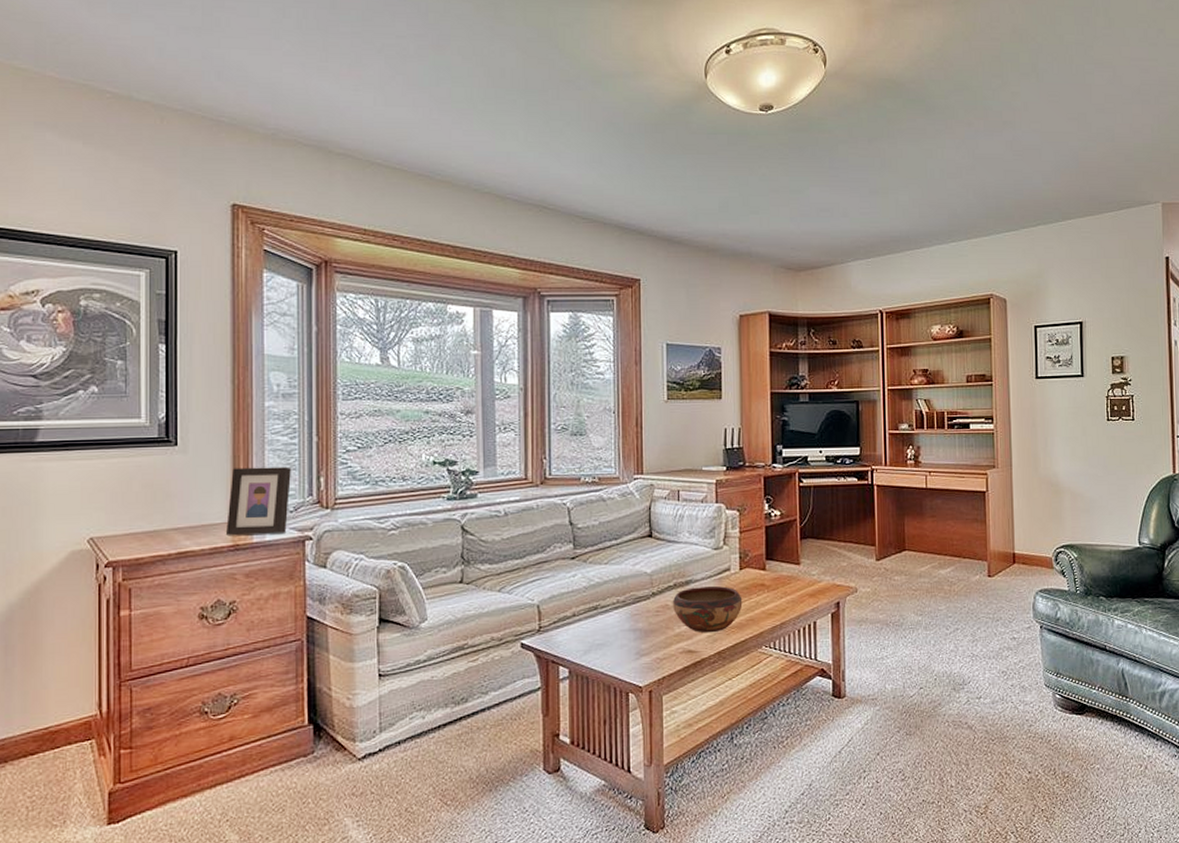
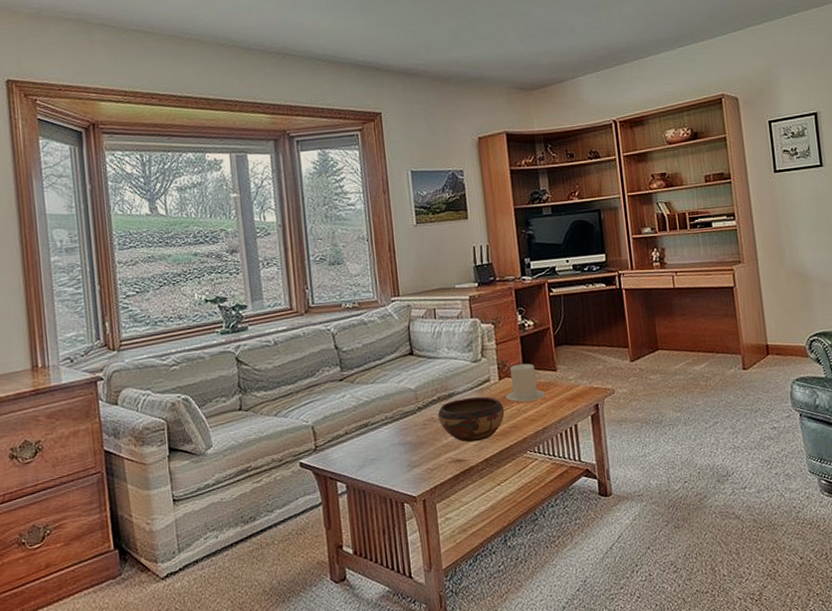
picture frame: present [226,466,291,535] -> none [26,315,80,381]
candle: none [745,554,786,596] -> present [505,363,545,404]

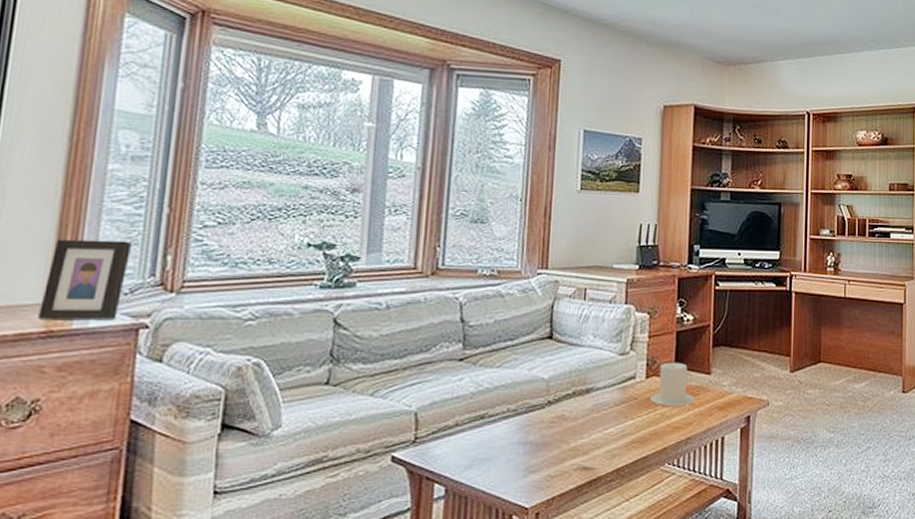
picture frame: none [26,315,80,381] -> present [38,239,132,319]
decorative bowl: present [437,396,505,442] -> none [569,394,647,448]

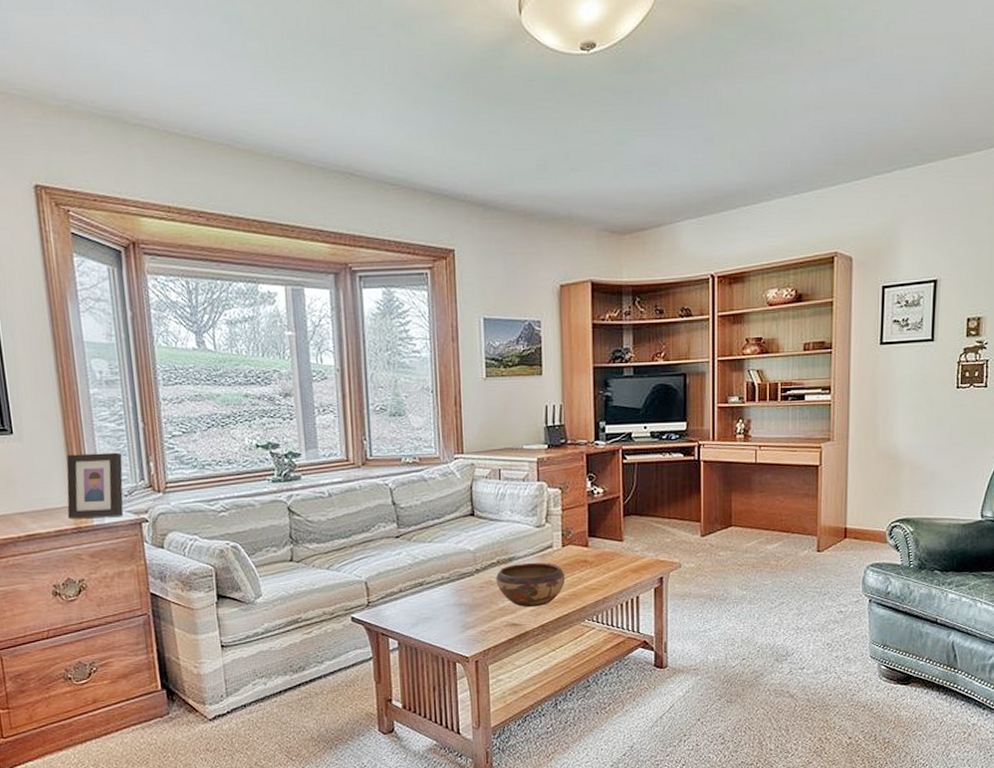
decorative bowl: none [569,394,647,448] -> present [495,562,565,608]
candle: present [650,362,695,408] -> none [568,531,609,572]

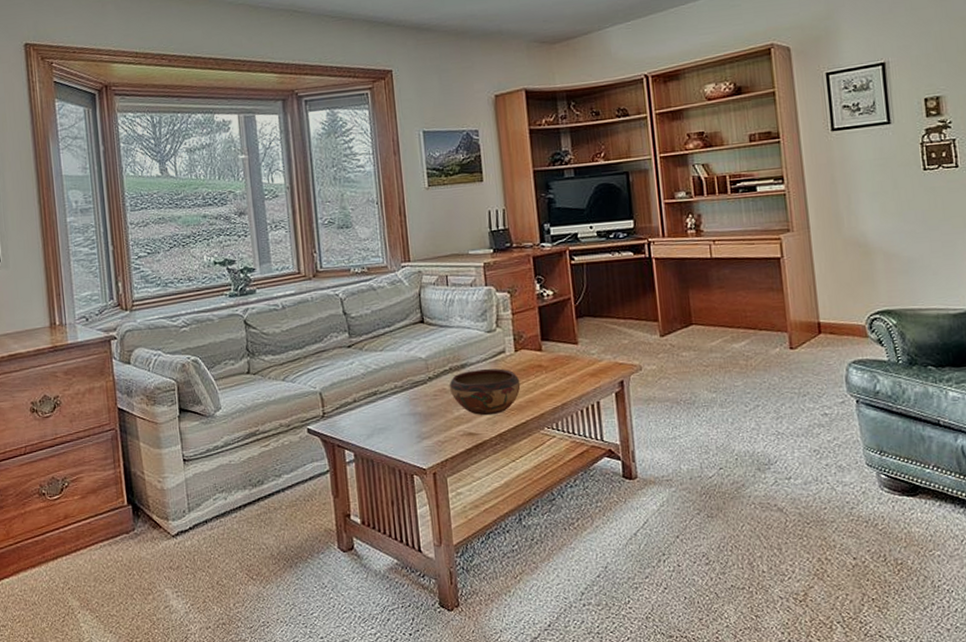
picture frame: present [66,452,124,518] -> none [45,274,95,338]

